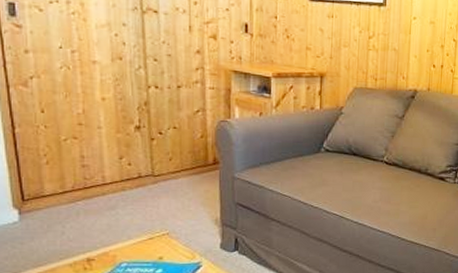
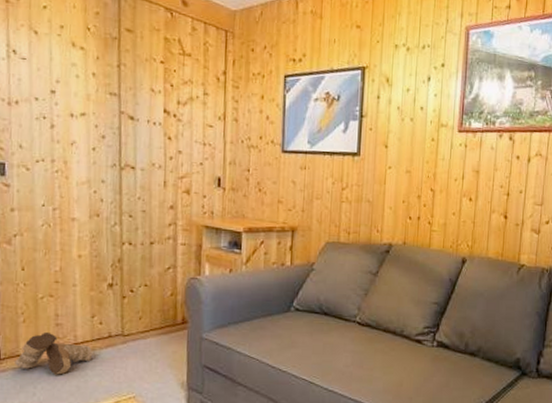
boots: none [39,173,123,214] -> present [13,331,93,375]

